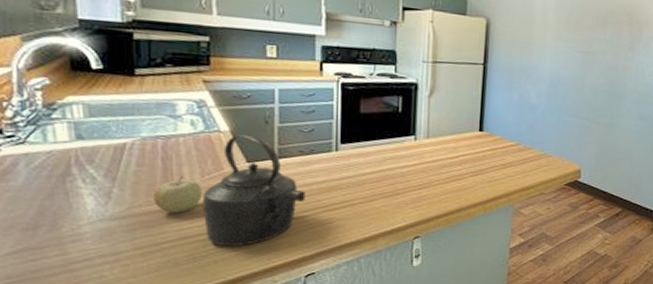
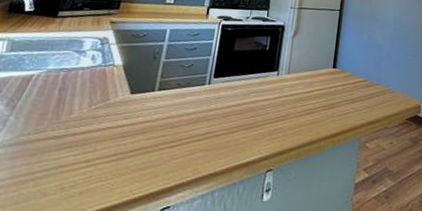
fruit: present [152,176,202,213] -> none [41,105,87,141]
kettle: present [202,133,305,246] -> none [79,67,176,176]

